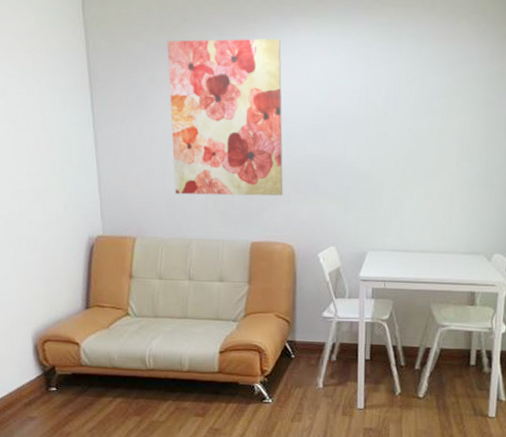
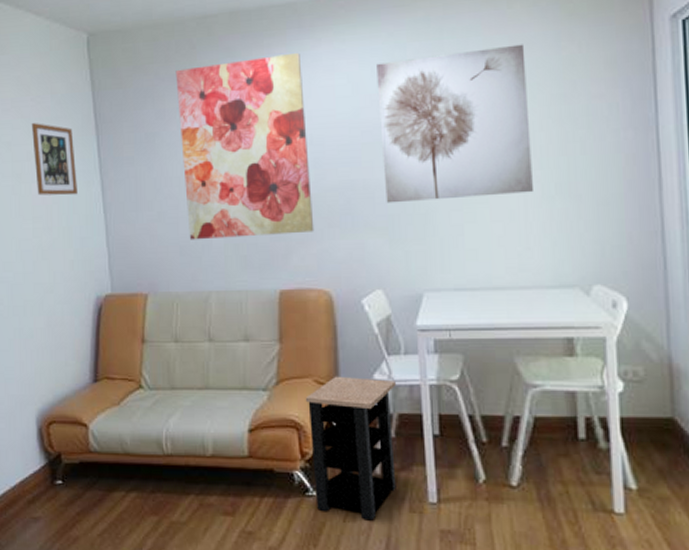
picture frame: none [25,74,71,145] -> present [31,123,78,196]
side table: none [267,312,340,421] -> present [305,376,396,521]
wall art: none [344,55,465,179] -> present [376,44,533,203]

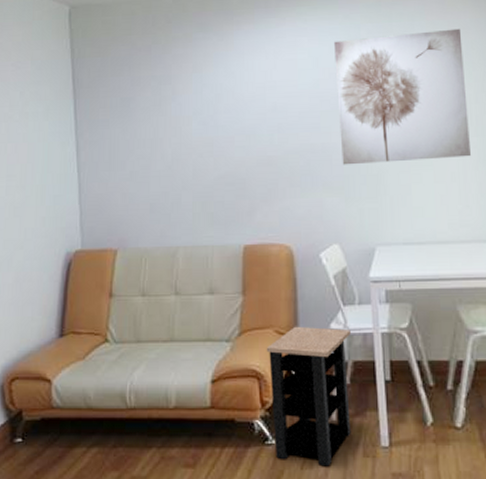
picture frame: present [31,123,78,196] -> none [10,86,53,155]
wall art: present [175,52,314,240] -> none [151,29,277,198]

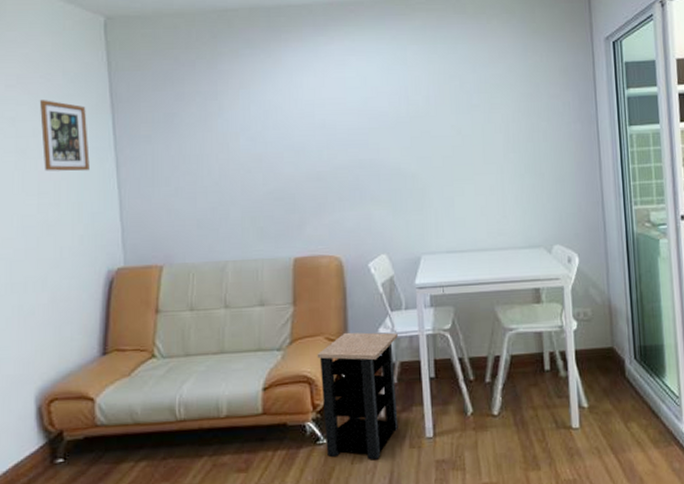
picture frame: none [10,86,53,155] -> present [39,100,90,172]
wall art: present [334,28,471,165] -> none [382,52,508,180]

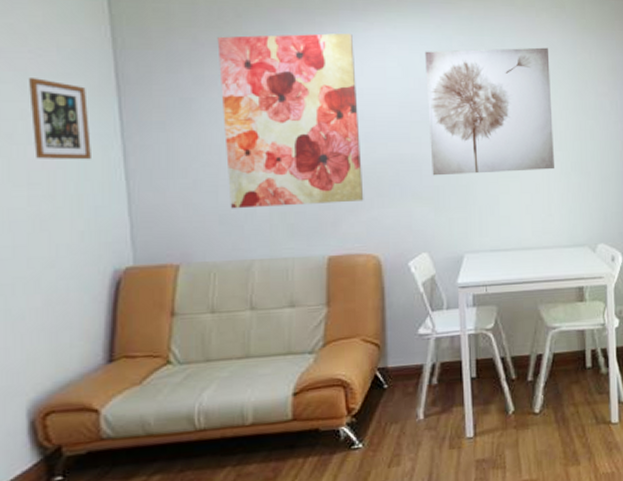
wall art: none [196,47,327,214] -> present [217,33,364,209]
side table: present [317,332,398,460] -> none [352,333,439,463]
wall art: none [382,52,508,180] -> present [425,47,554,176]

